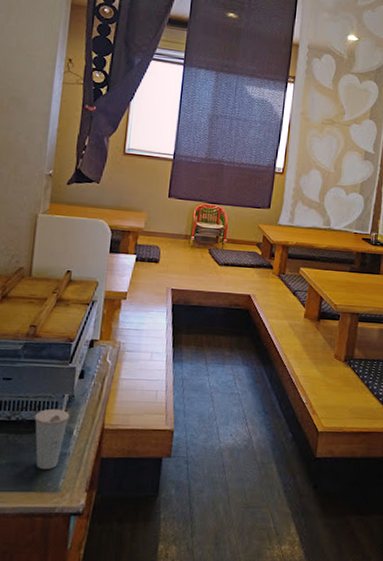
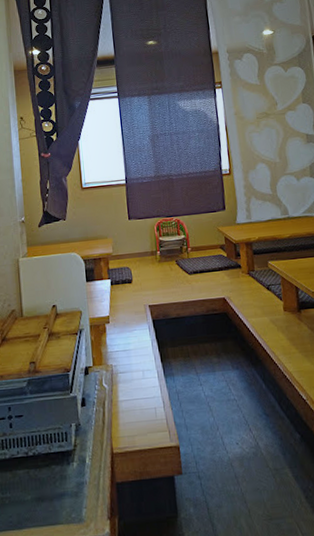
cup: present [34,408,70,469] -> none [48,438,80,501]

